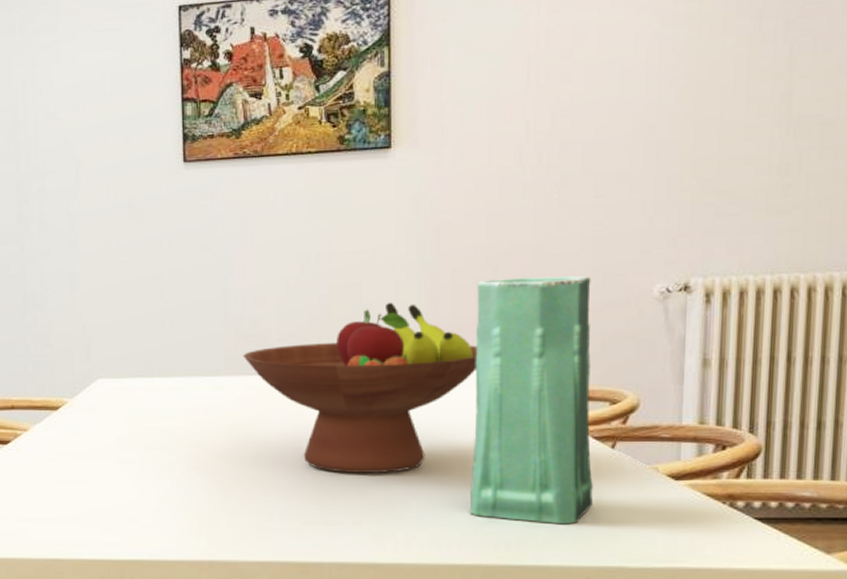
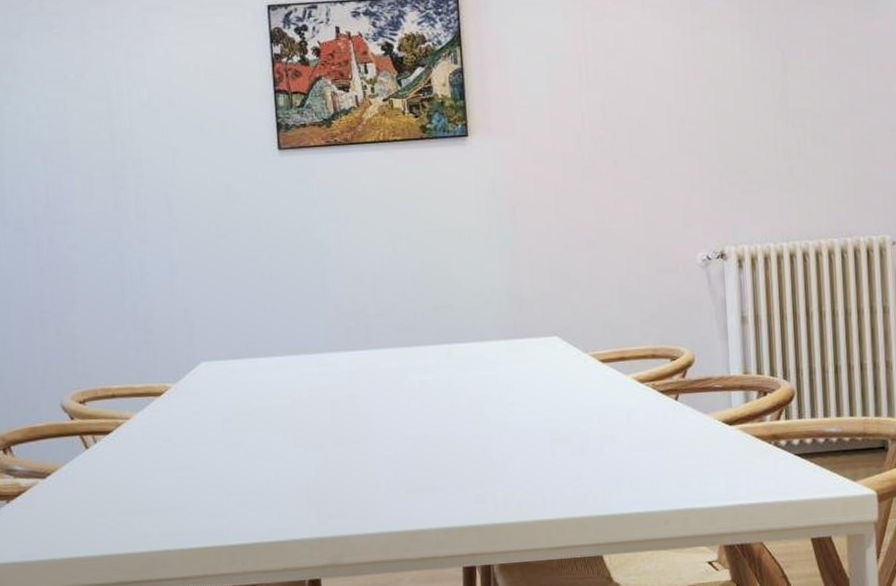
fruit bowl: present [243,302,478,474] -> none [343,276,556,440]
vase: present [469,275,593,524] -> none [551,247,664,473]

